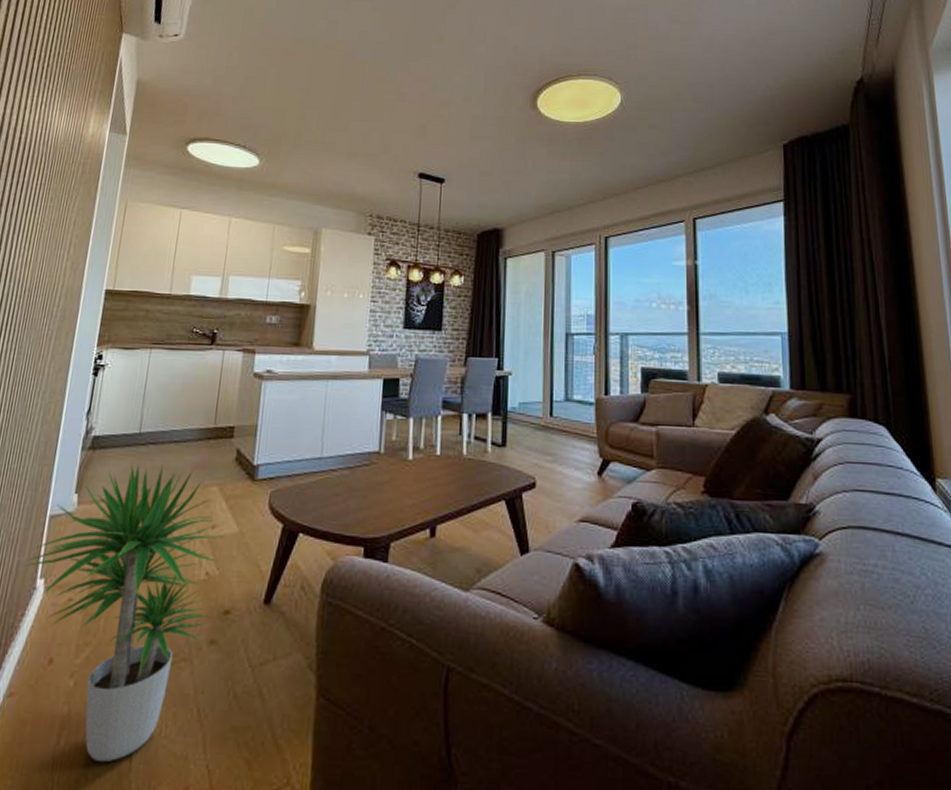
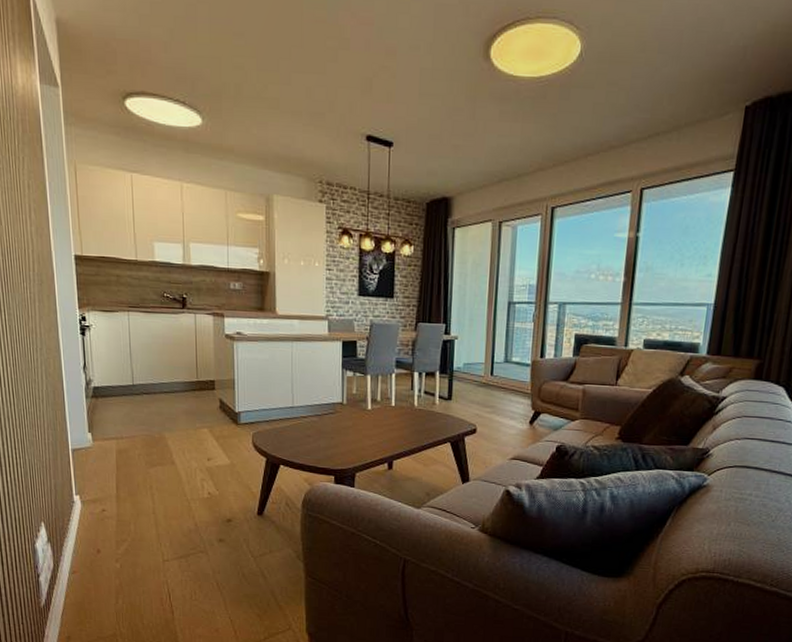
potted plant: present [23,463,225,762] -> none [59,409,219,614]

